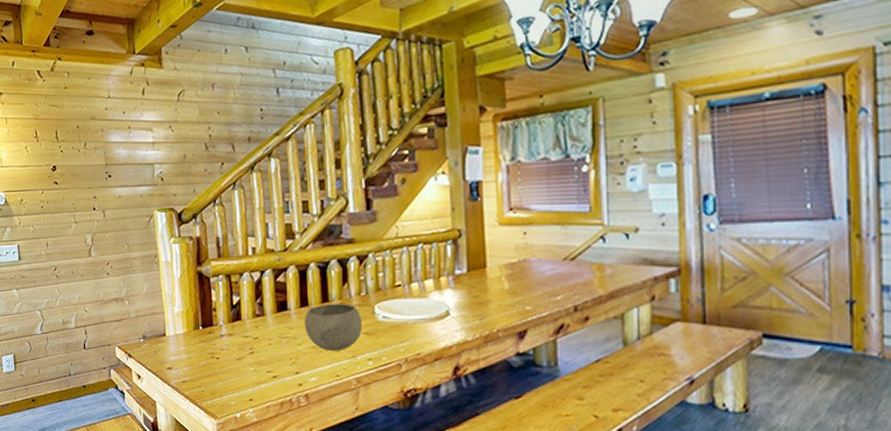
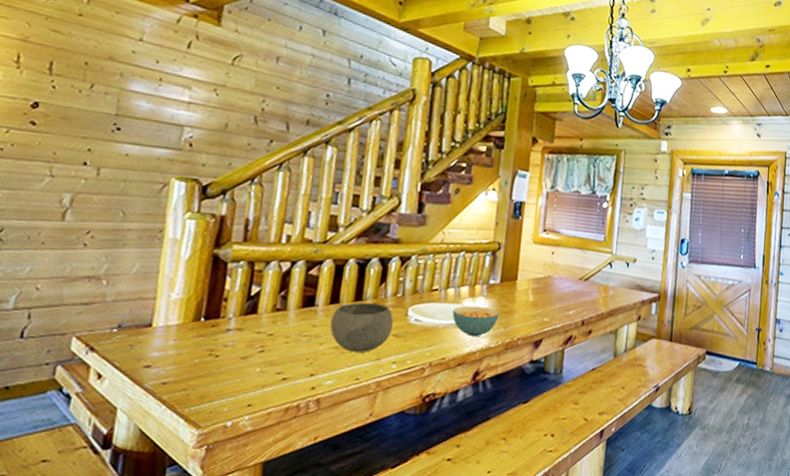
cereal bowl: none [420,299,472,330] -> present [452,305,500,336]

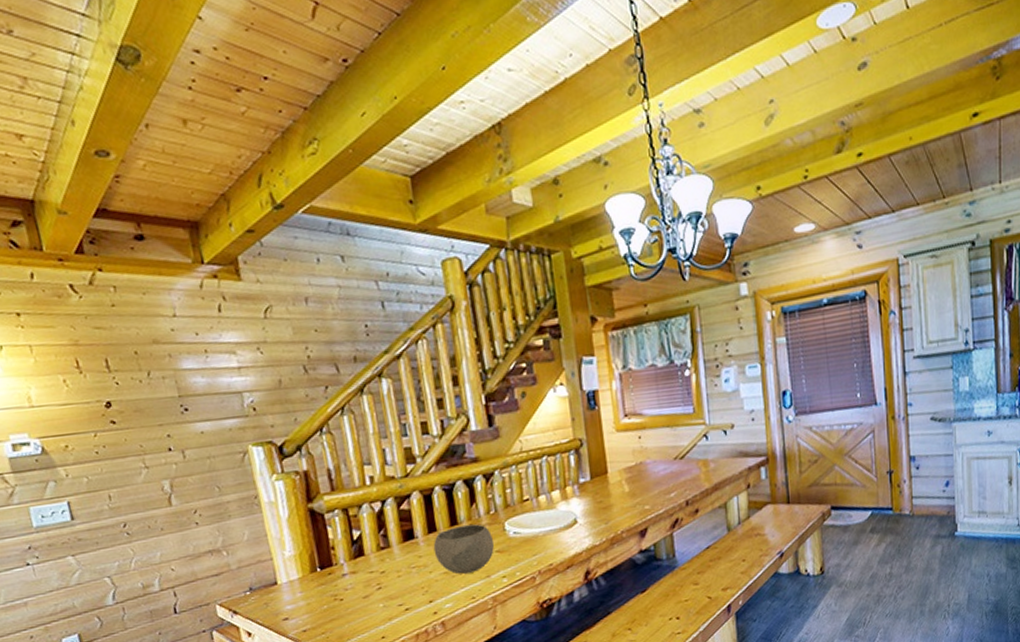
cereal bowl: present [452,305,500,336] -> none [549,506,598,538]

